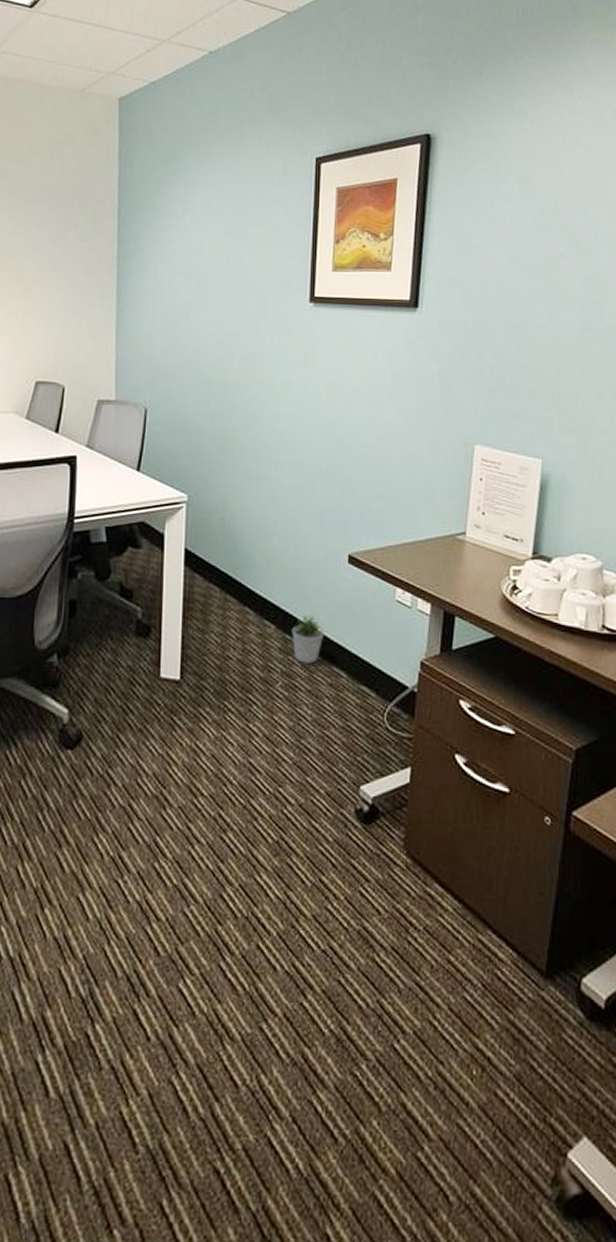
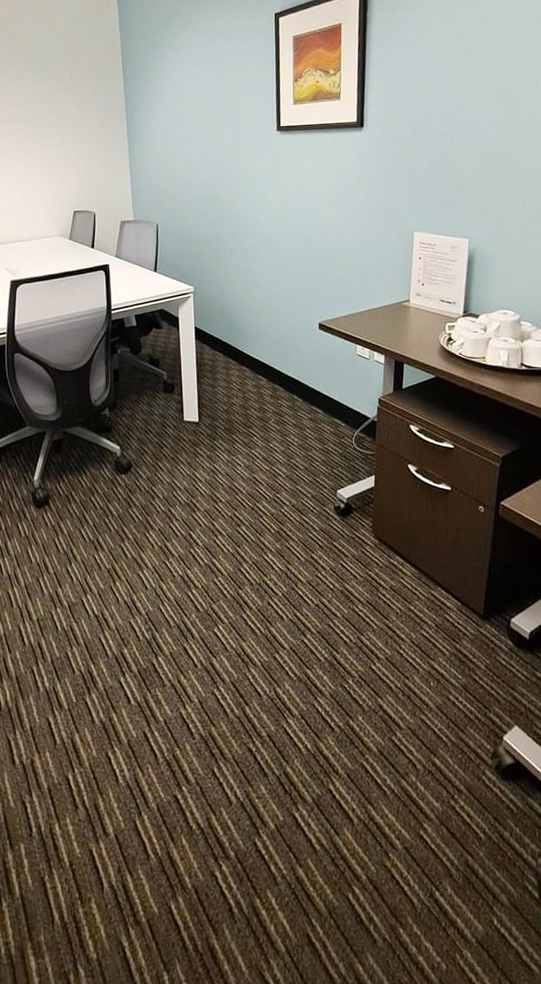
potted plant: present [291,615,324,663] -> none [279,369,304,405]

